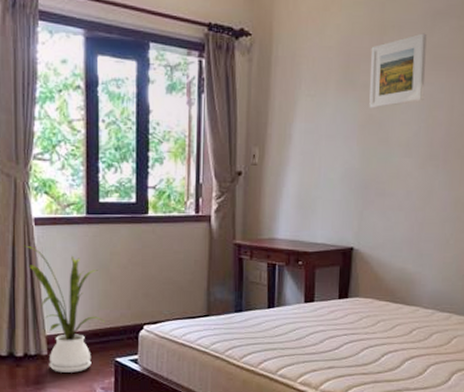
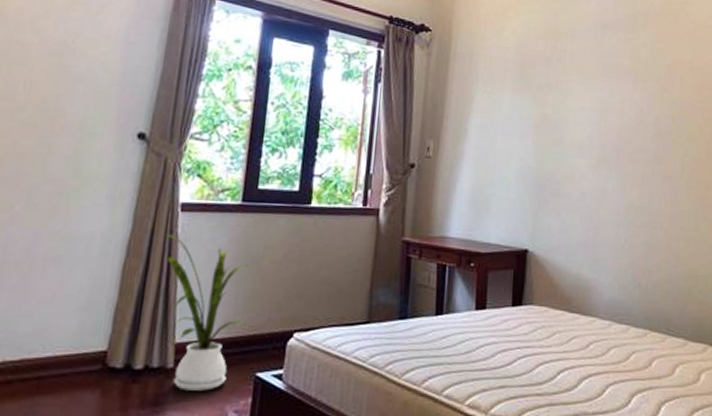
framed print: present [369,33,427,109] -> none [544,42,597,109]

